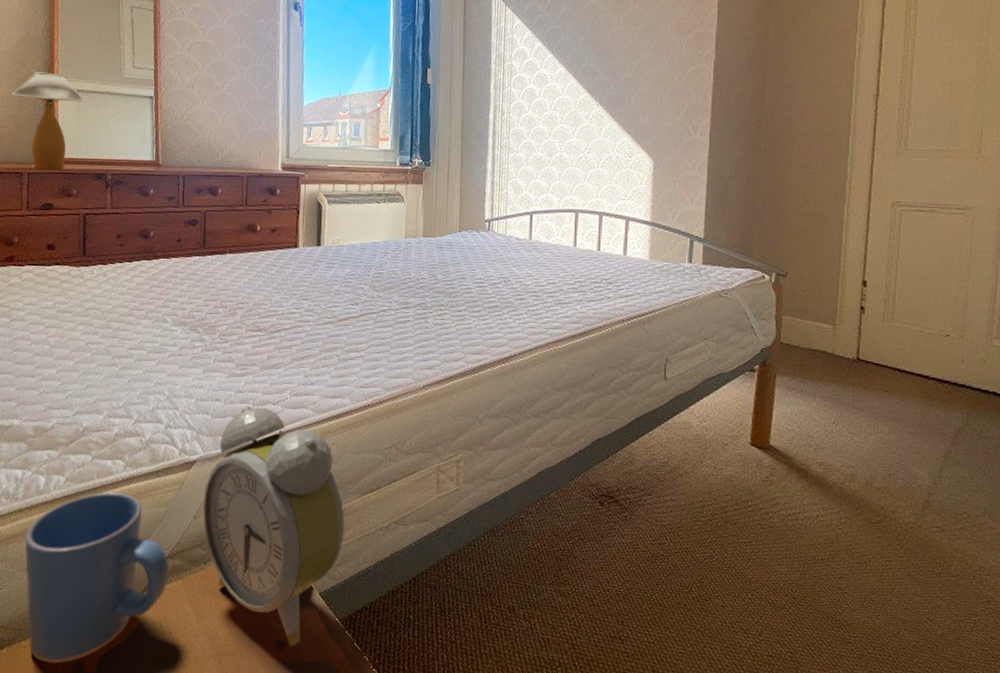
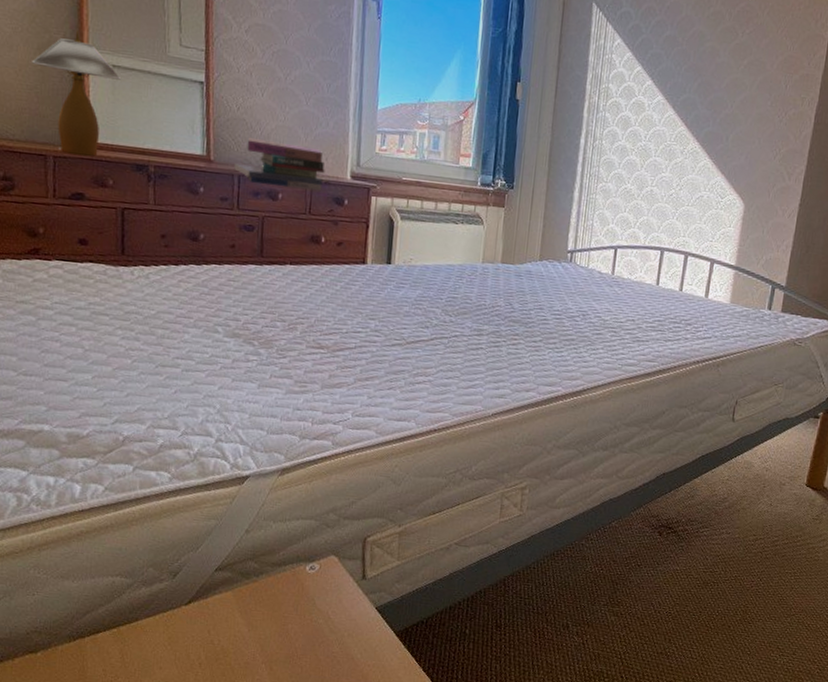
mug: present [24,491,170,664] -> none [59,503,220,667]
books: none [179,141,259,184] -> present [234,137,325,192]
alarm clock: present [202,405,345,647] -> none [255,423,405,656]

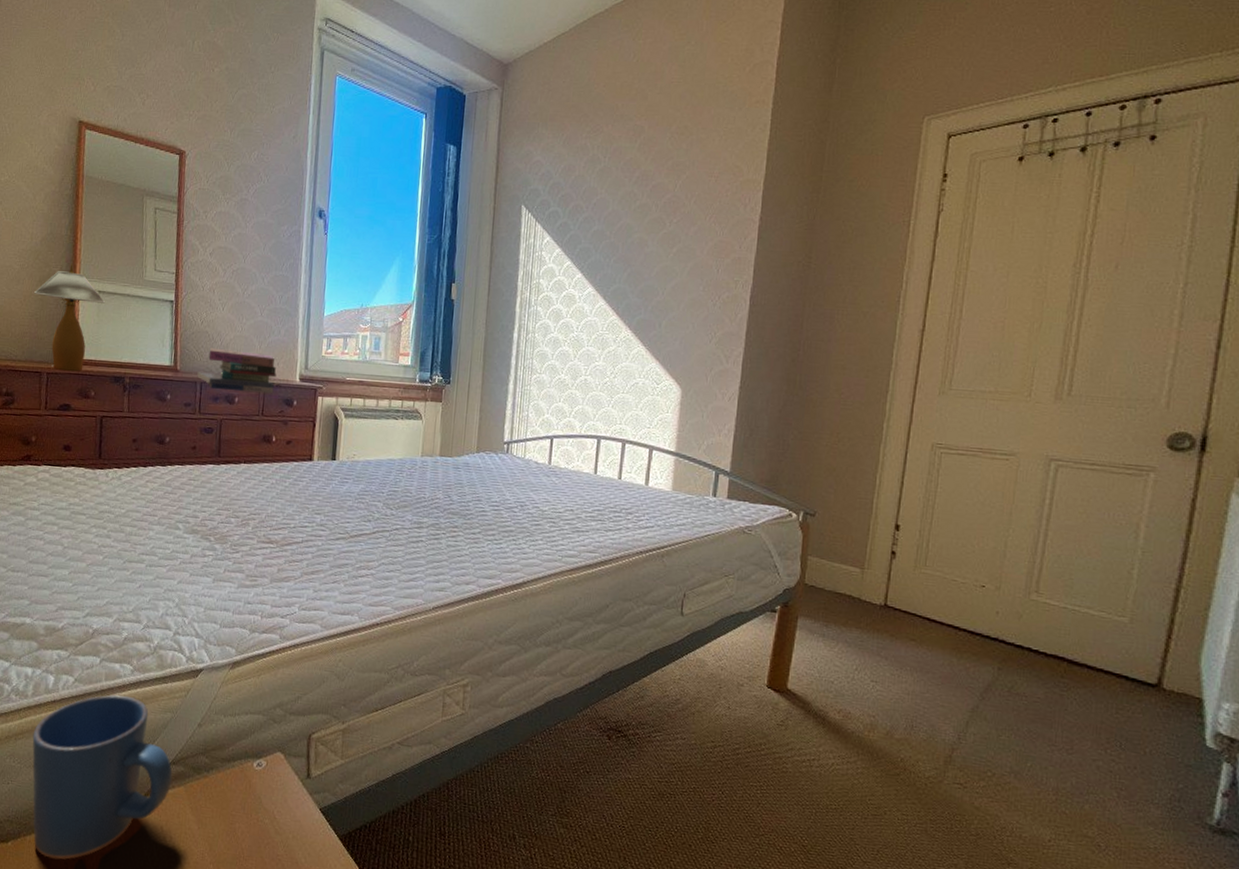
mug: none [59,503,220,667] -> present [32,694,173,860]

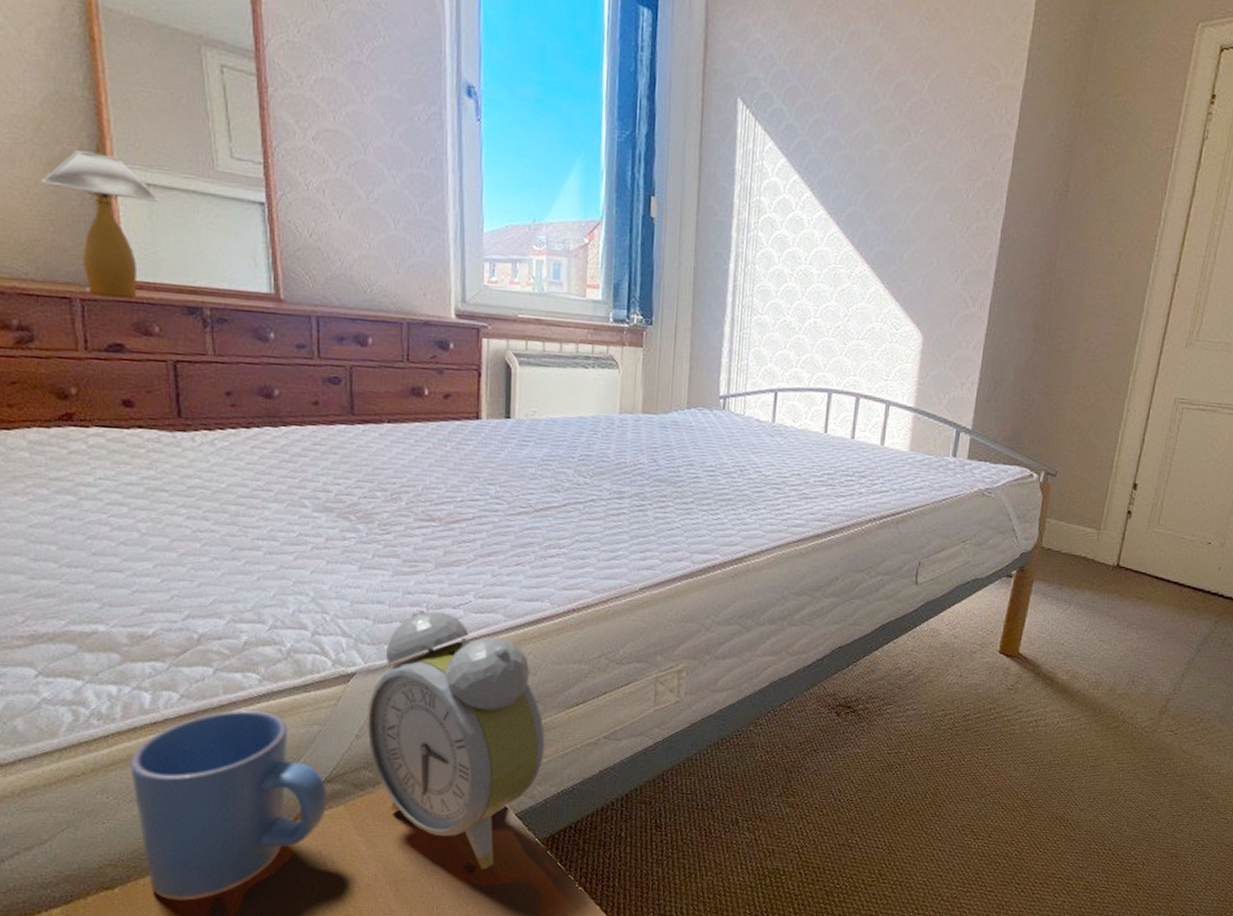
books: present [197,347,277,394] -> none [311,269,423,334]
alarm clock: none [207,617,348,860] -> present [366,609,545,870]

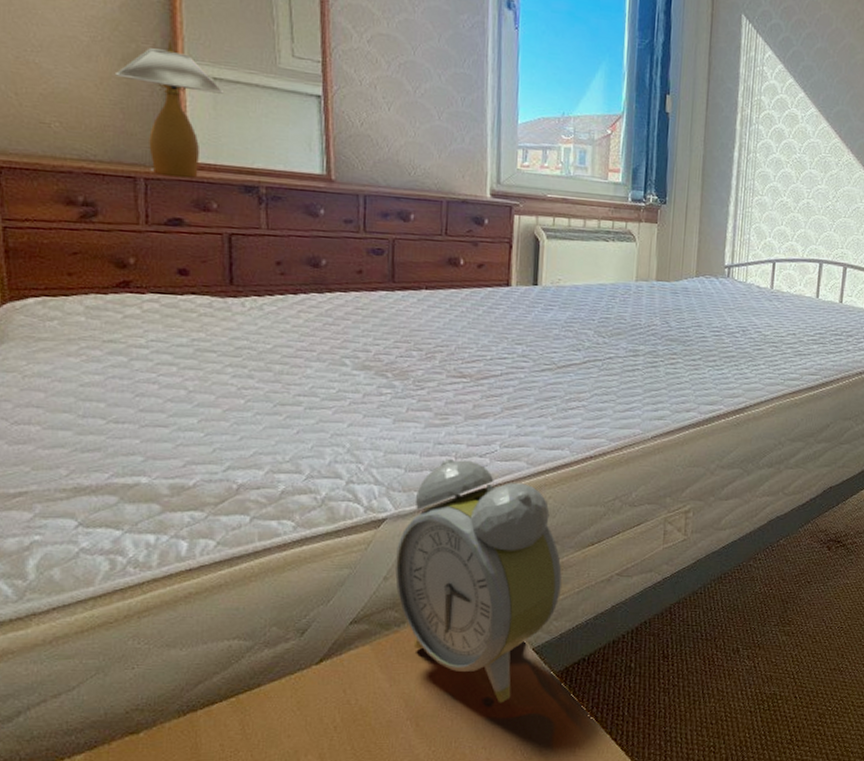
mug: present [130,709,329,901] -> none [163,555,356,743]

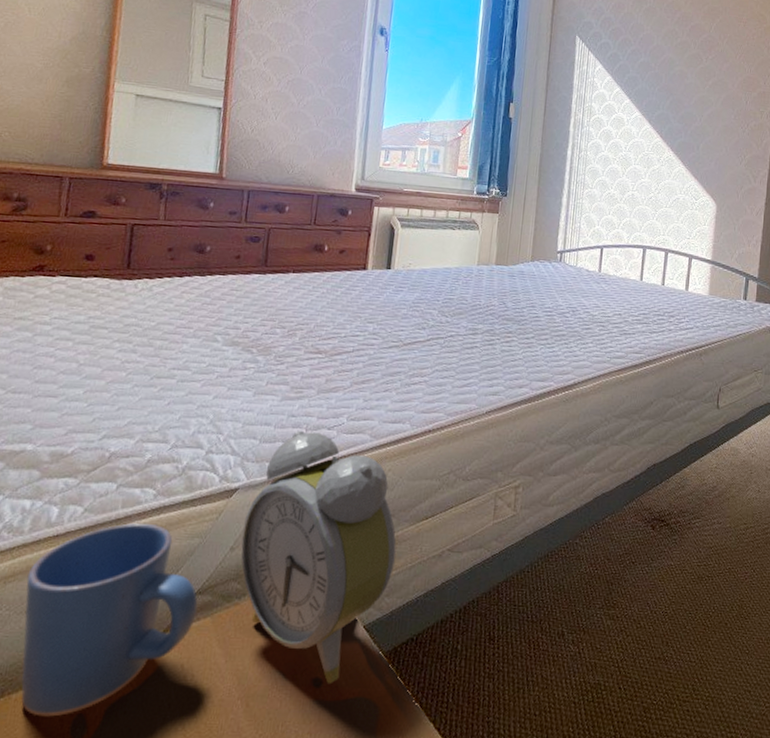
table lamp: present [115,39,225,179] -> none [59,65,144,178]
mug: none [163,555,356,743] -> present [21,522,198,717]

